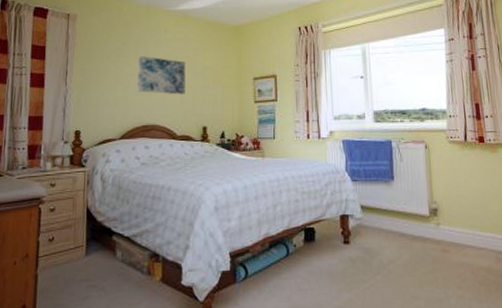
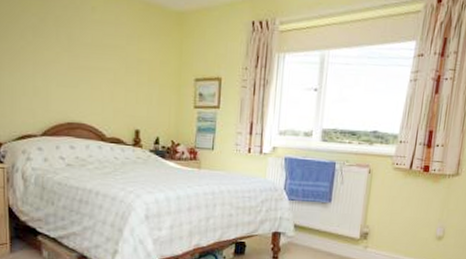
wall art: present [137,55,186,95] -> none [59,37,117,91]

